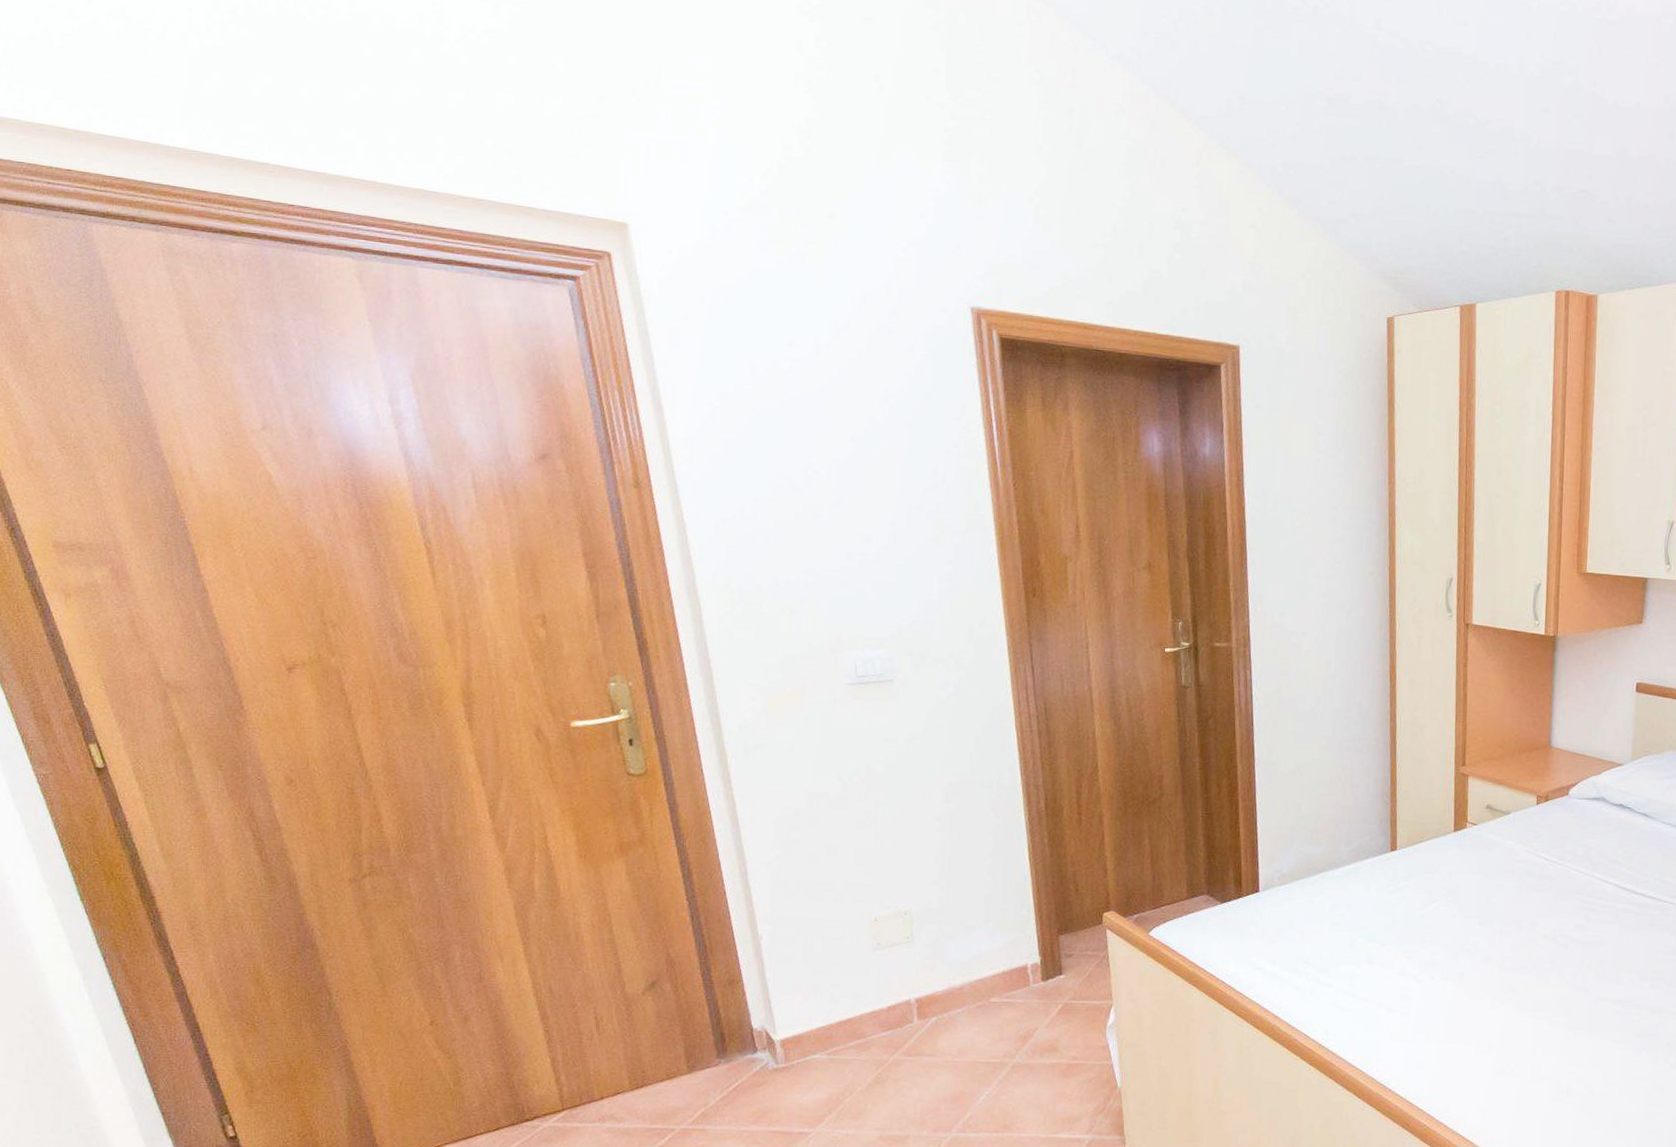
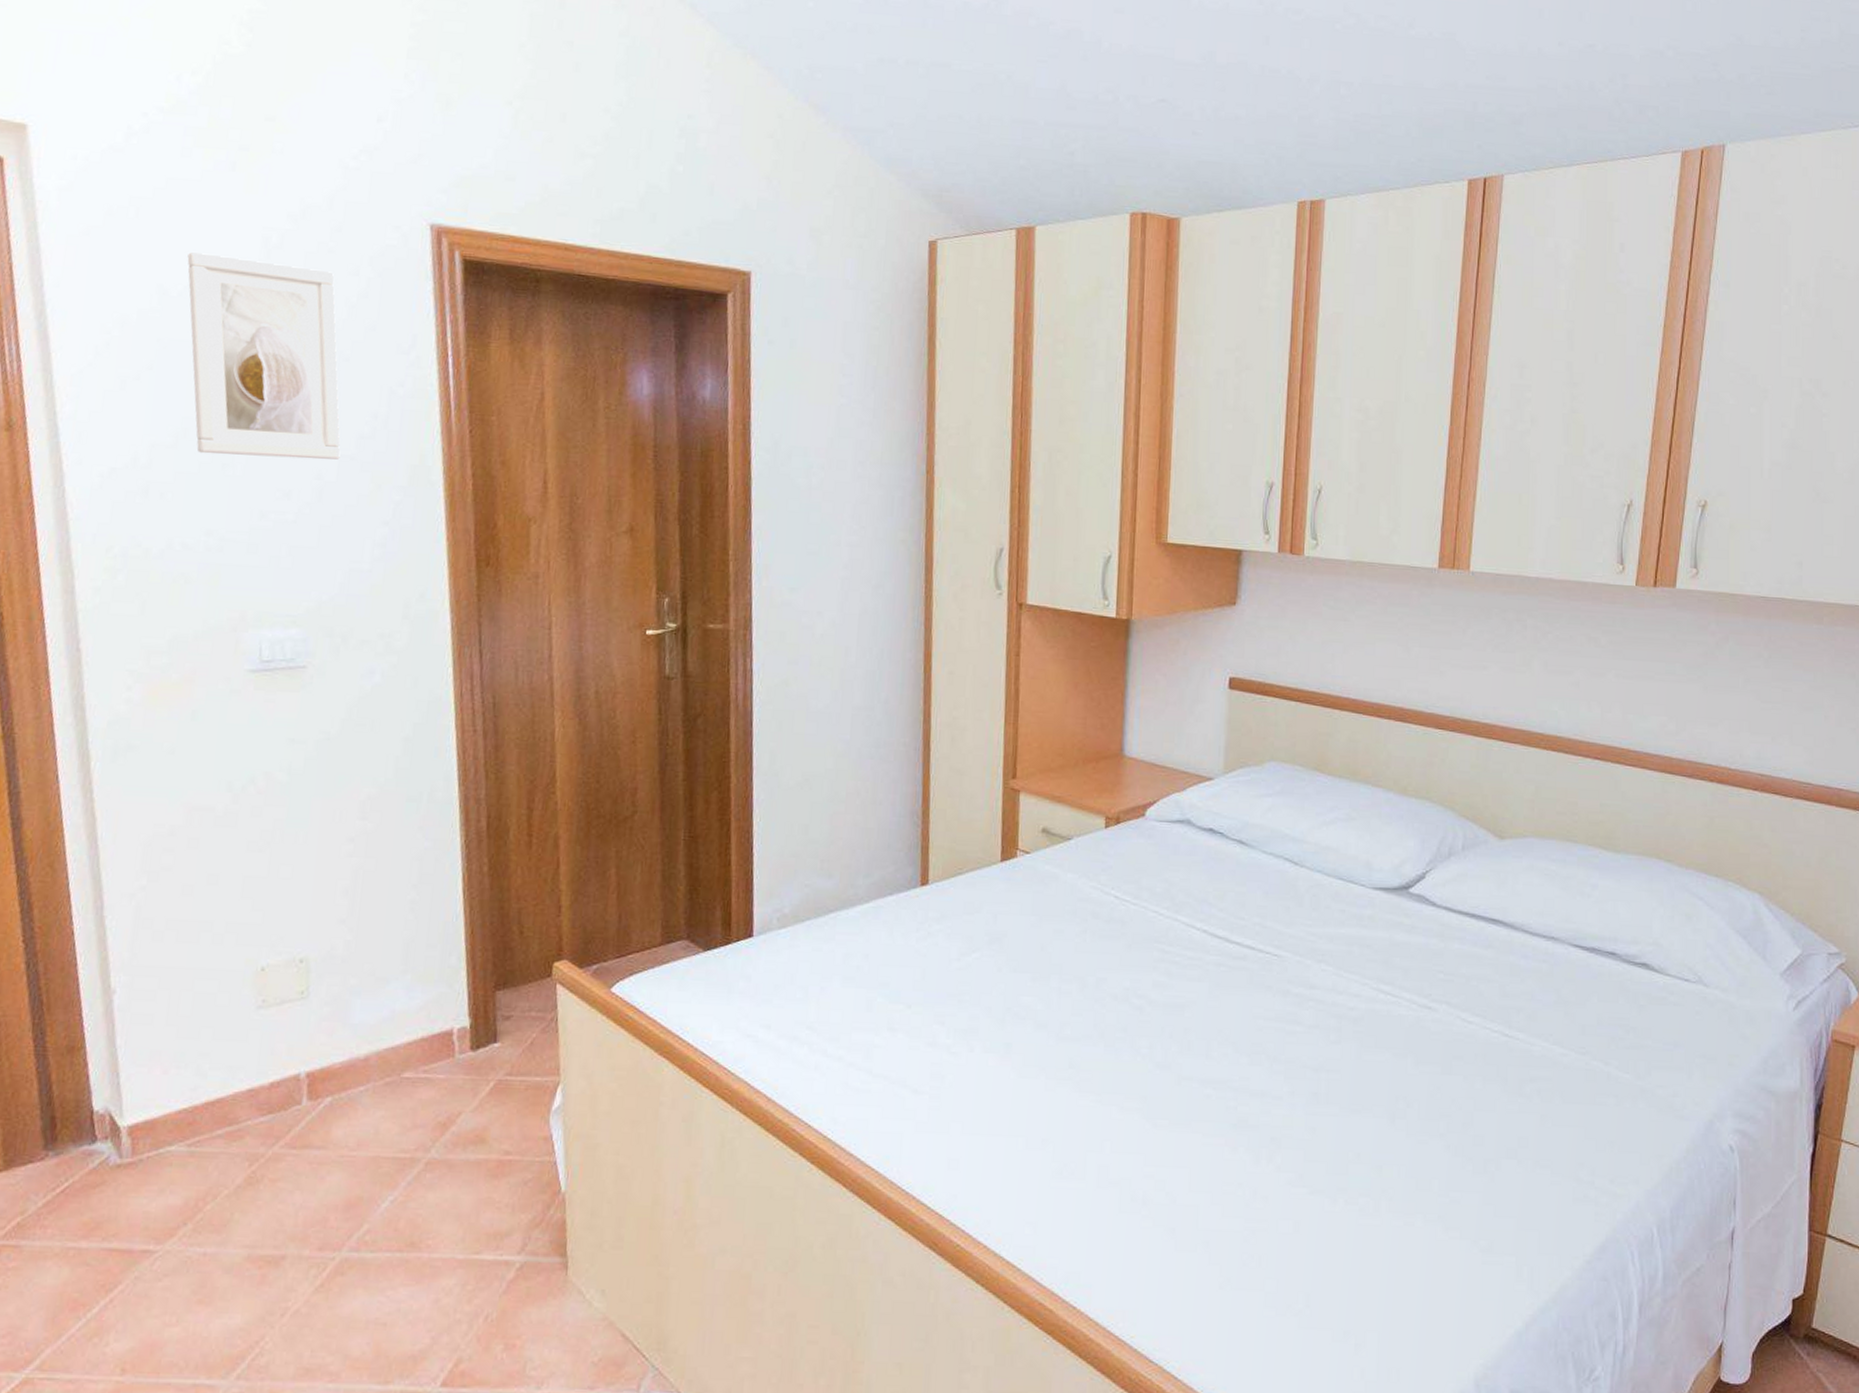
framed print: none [771,334,909,510] -> present [187,252,341,460]

